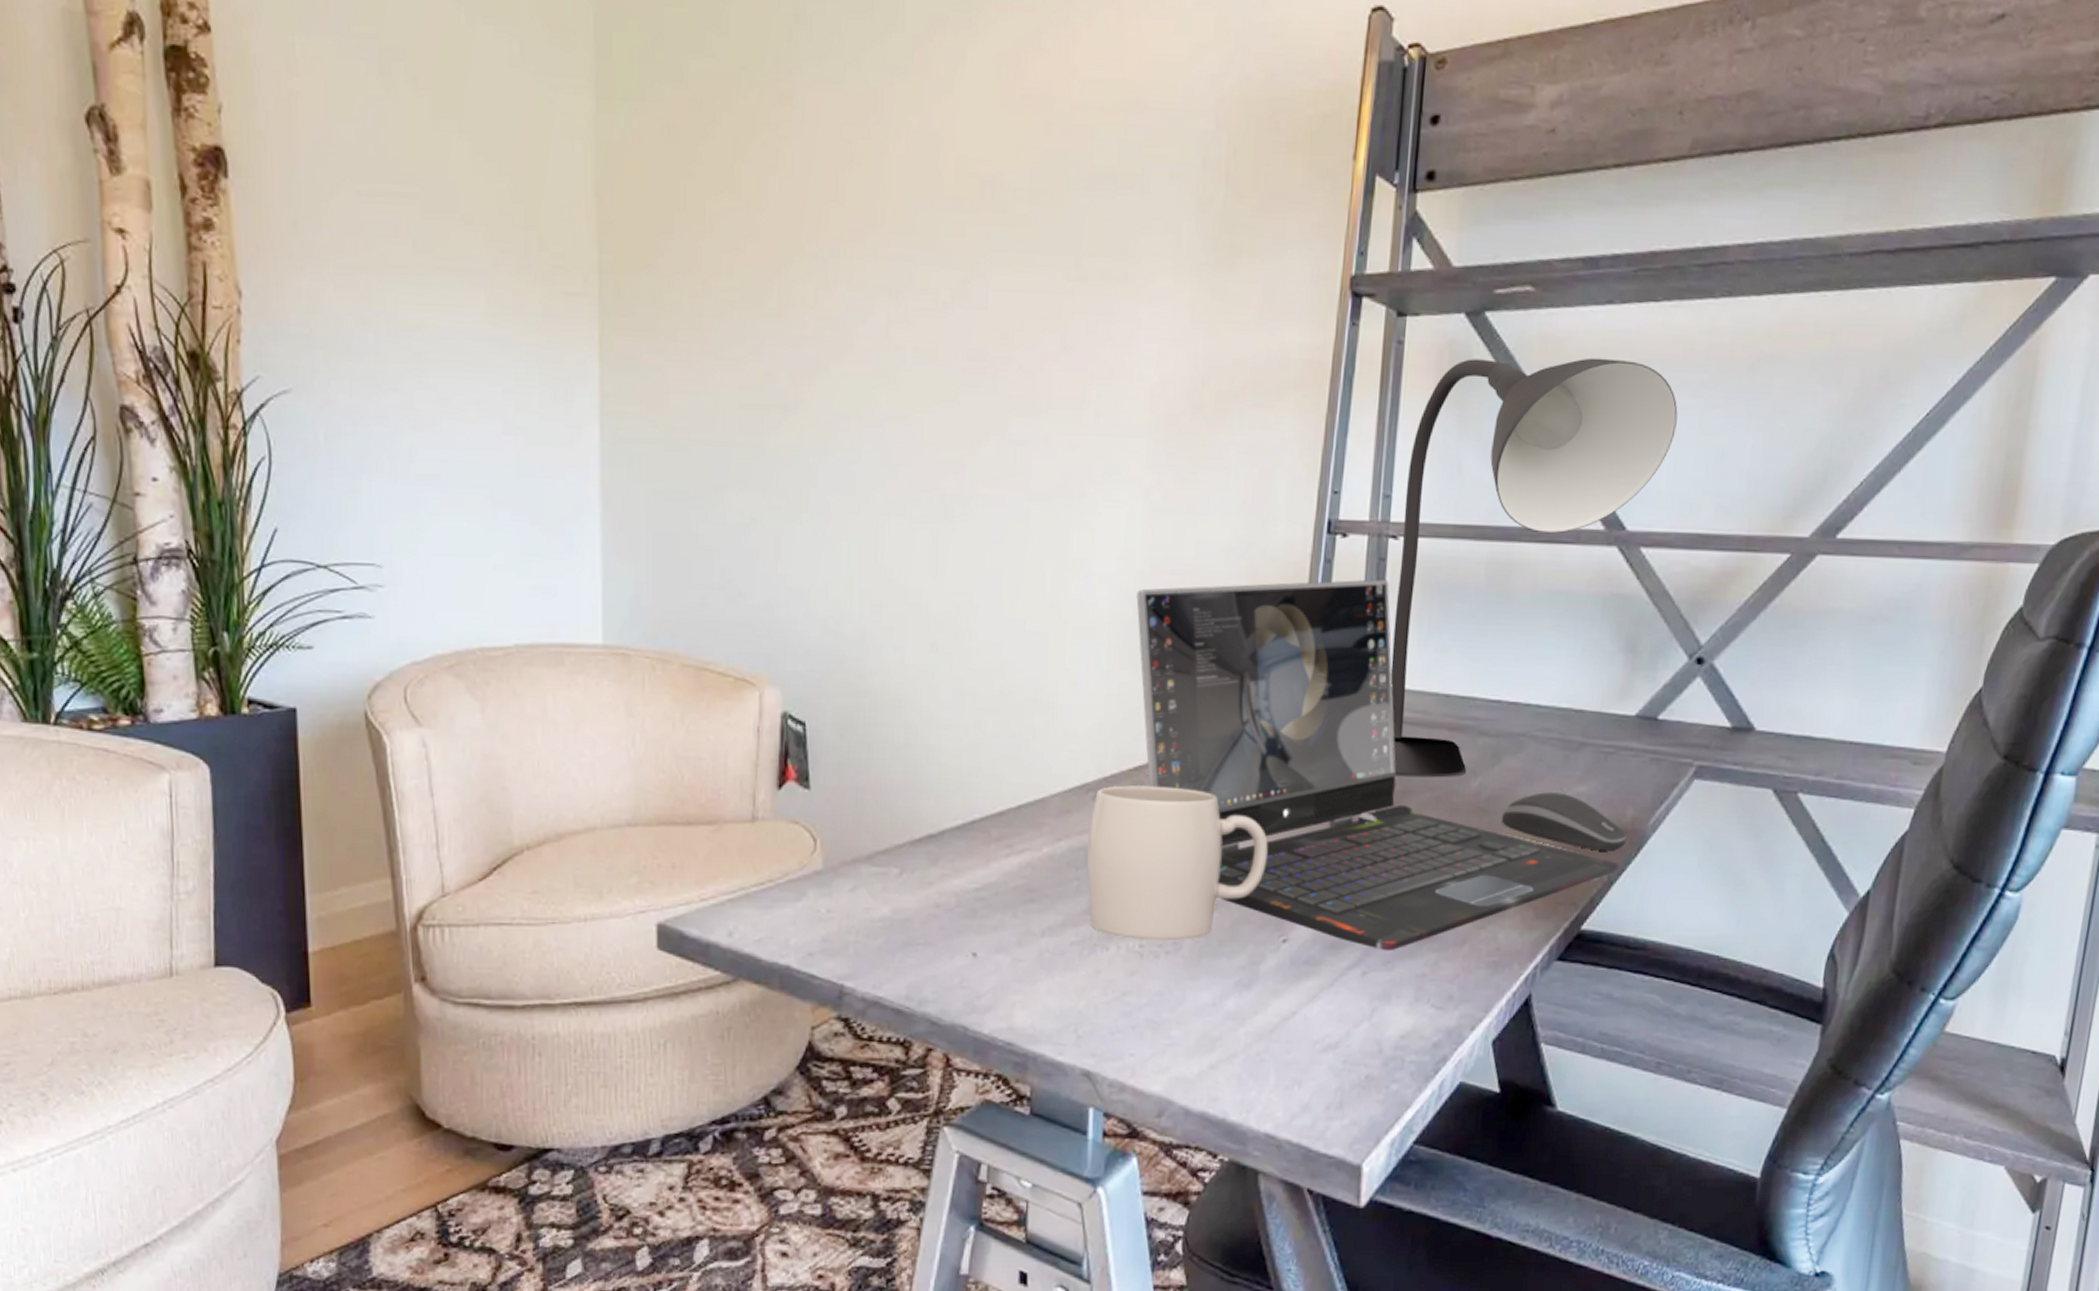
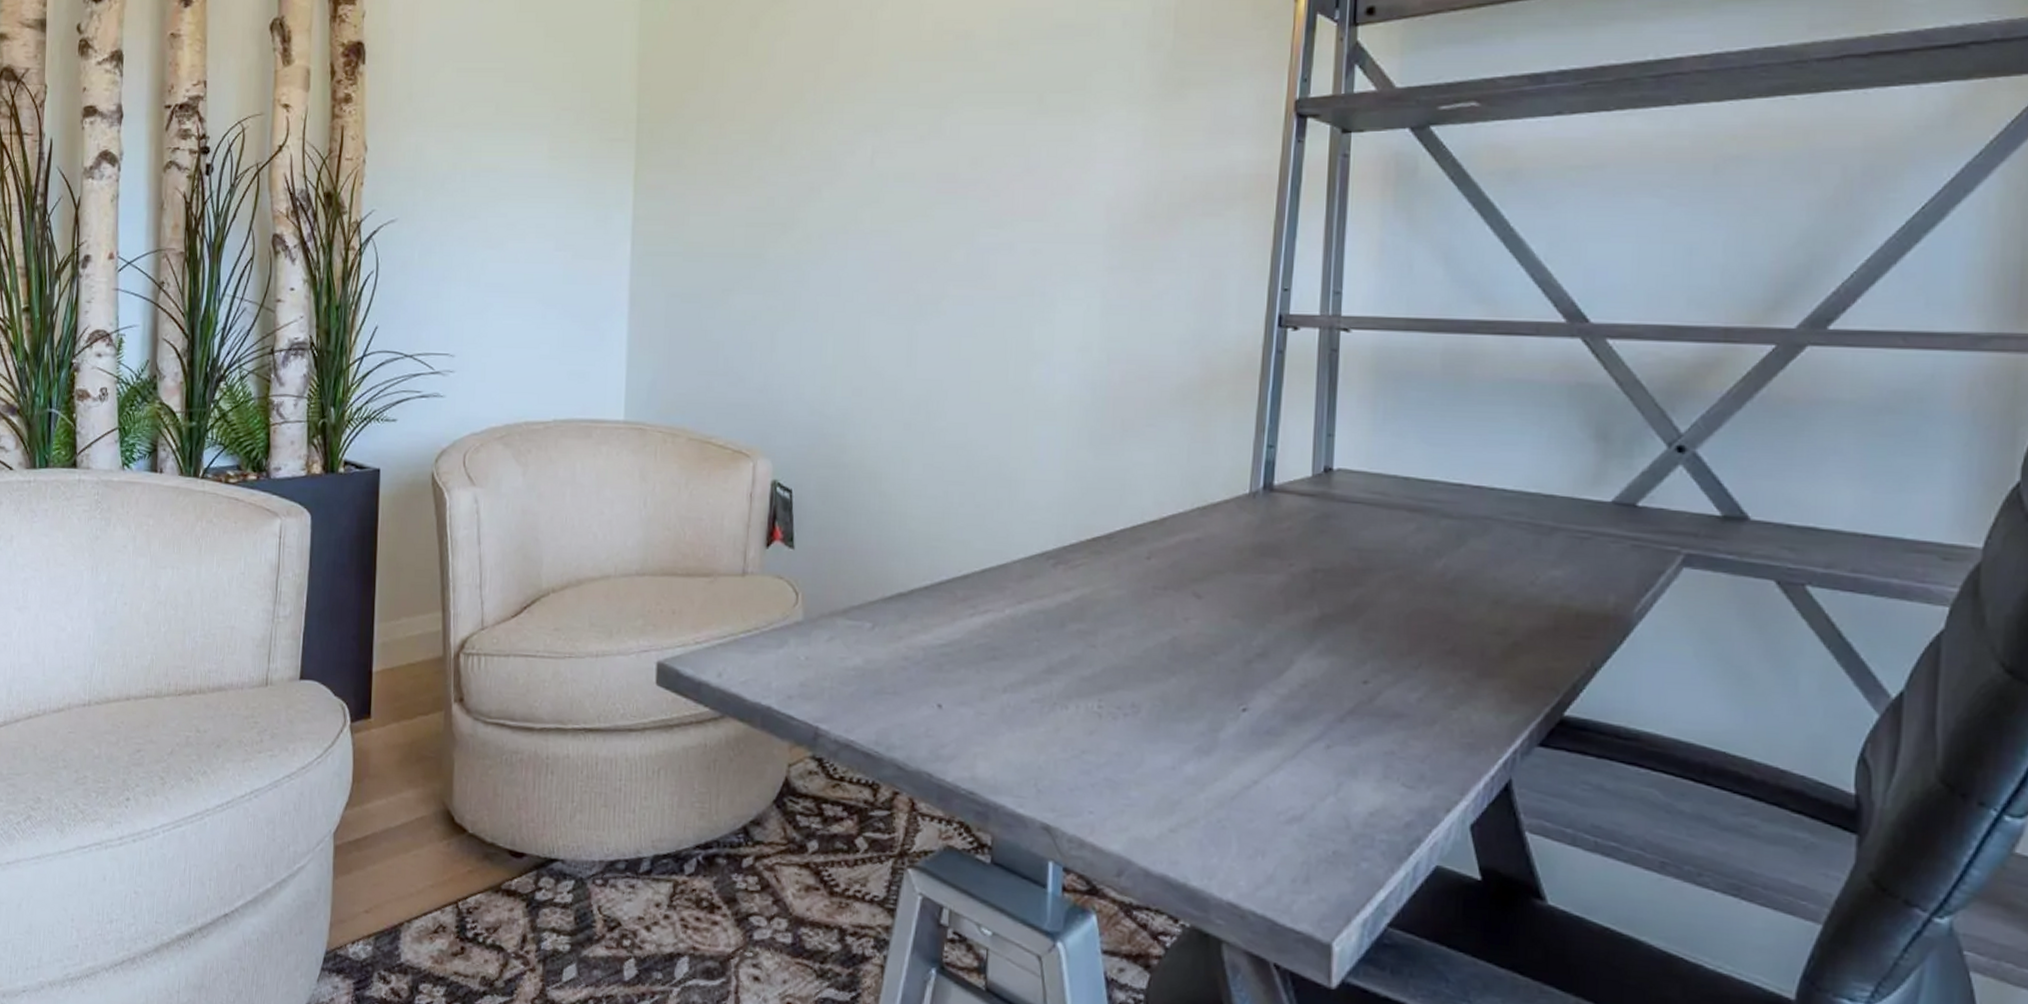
mug: present [1087,785,1268,941] -> none [1047,554,1225,704]
laptop computer: present [1136,579,1620,951] -> none [1094,368,1604,727]
desk lamp: present [1390,357,1678,778] -> none [1346,164,1639,558]
computer mouse: present [1501,792,1627,851] -> none [1469,575,1610,637]

